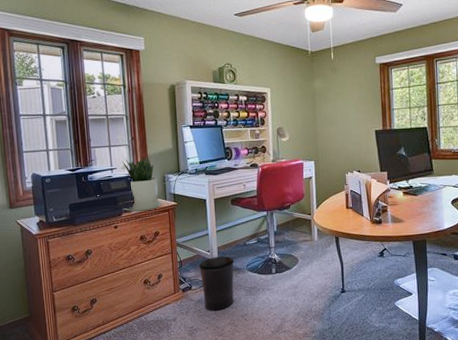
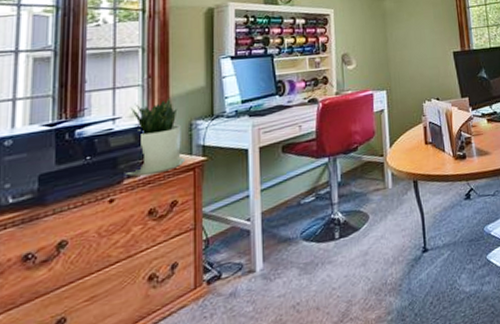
waste bin: present [198,256,235,311] -> none [233,223,284,307]

